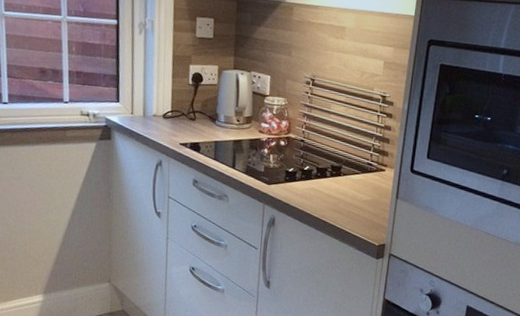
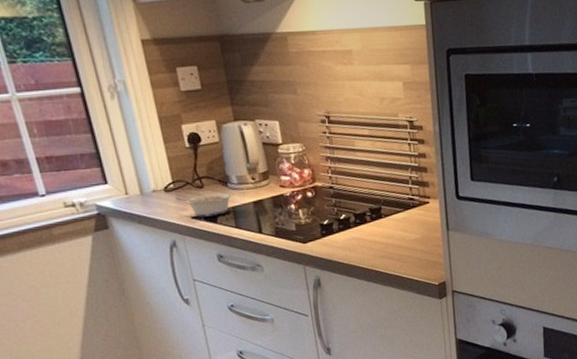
legume: none [170,125,218,146] -> present [175,193,232,218]

